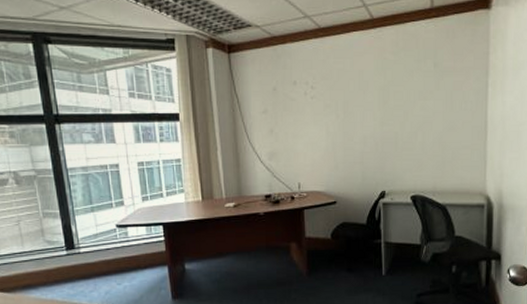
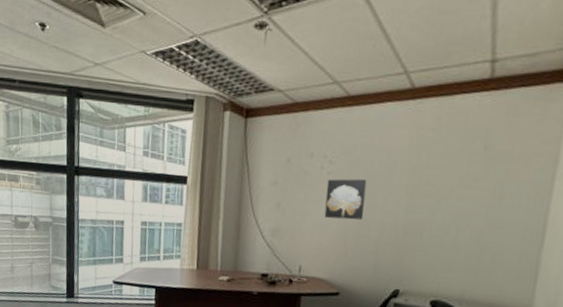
wall art: none [312,100,347,138] -> present [324,178,367,220]

